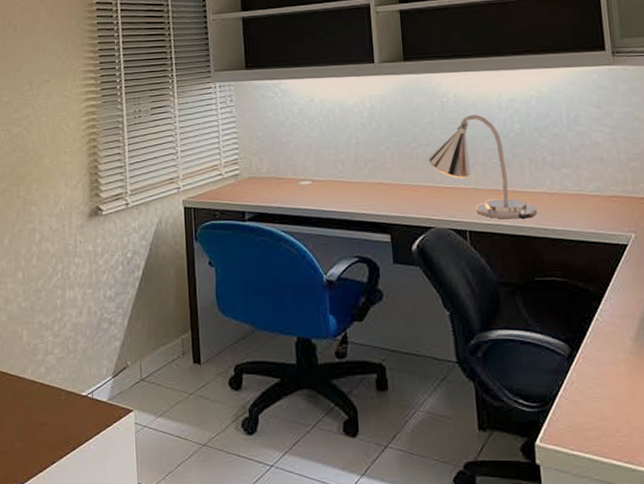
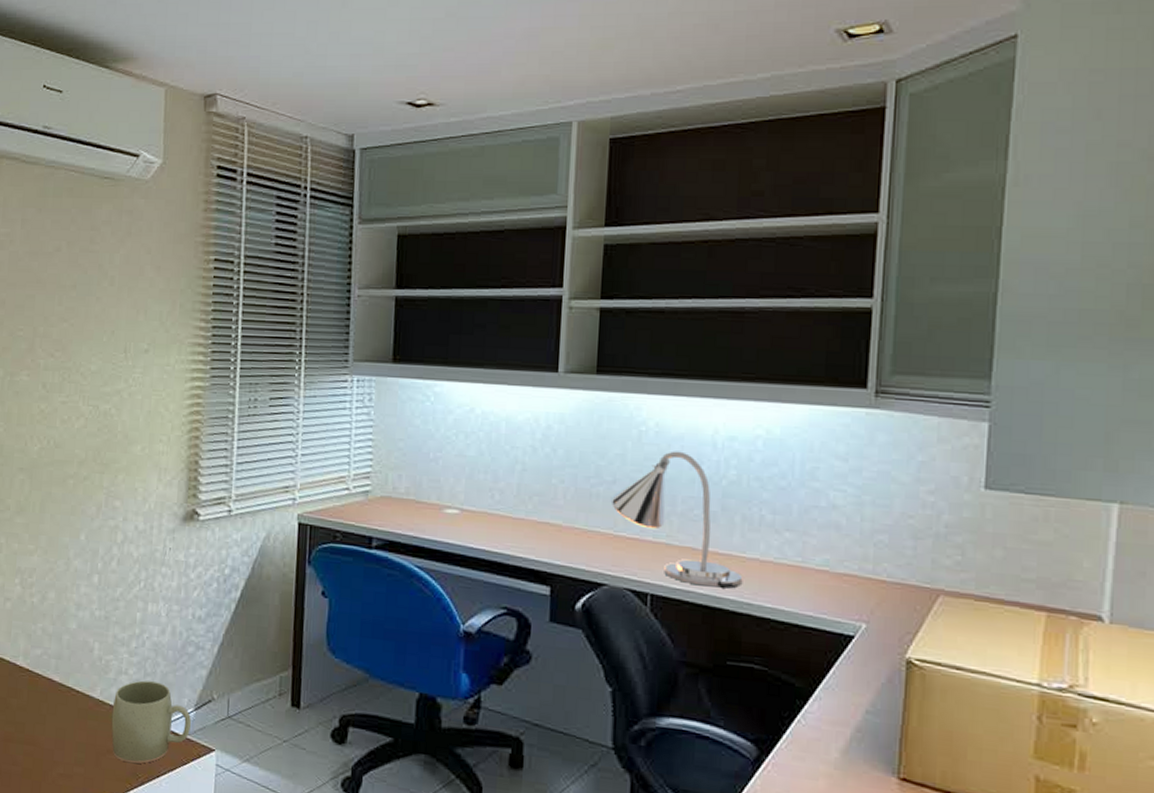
mug: none [42,358,112,433] -> present [111,680,192,764]

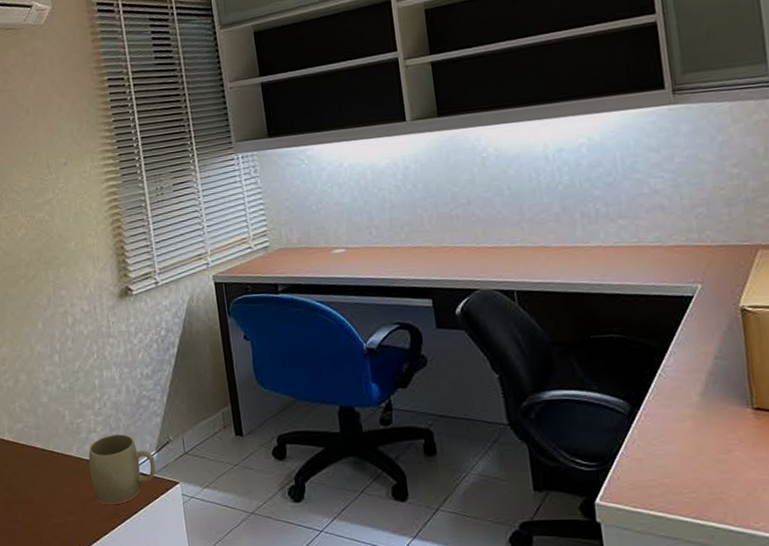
table lamp: present [610,451,743,589] -> none [468,168,592,277]

